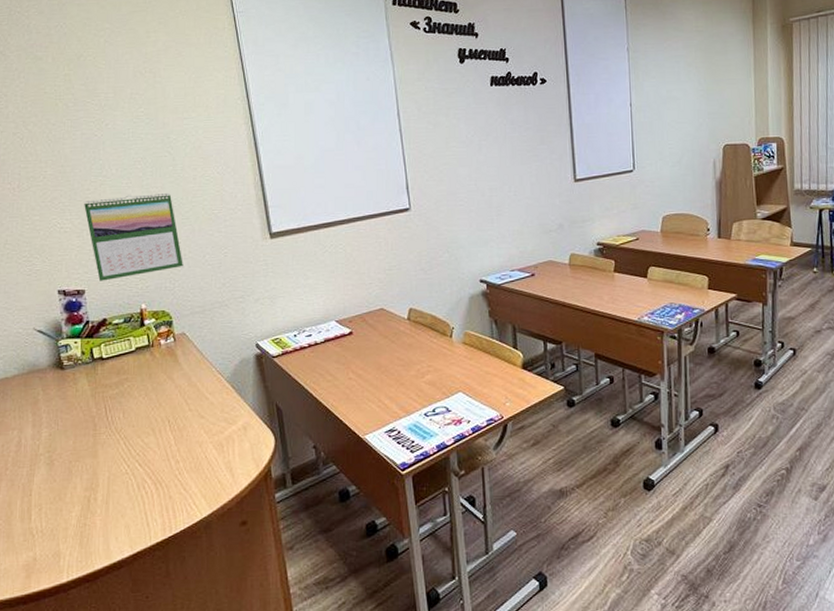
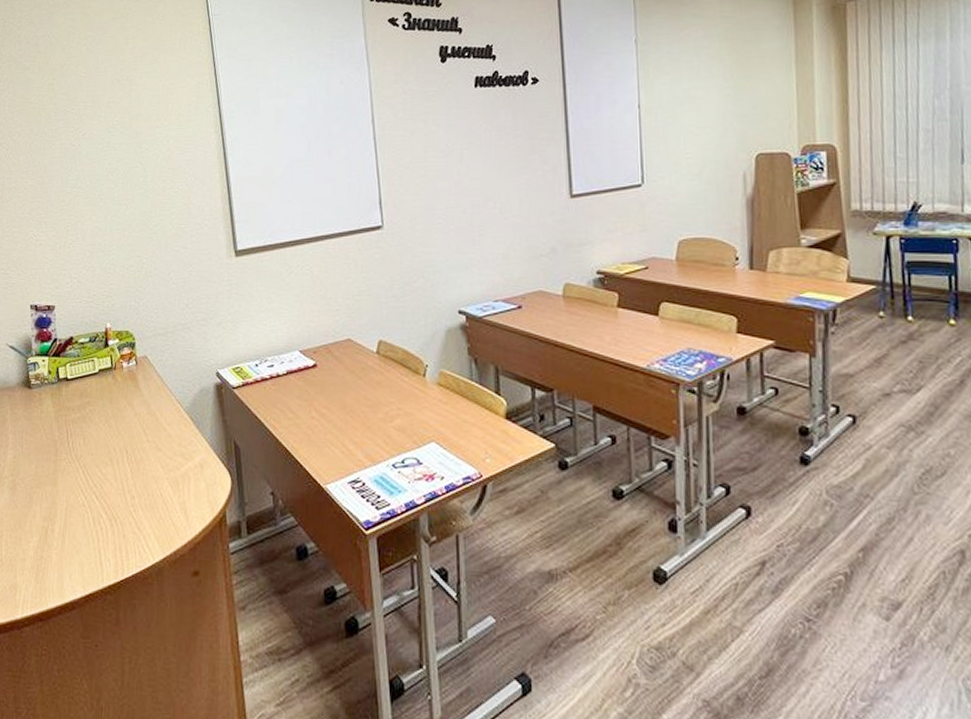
calendar: present [84,193,183,281] -> none [59,206,149,297]

